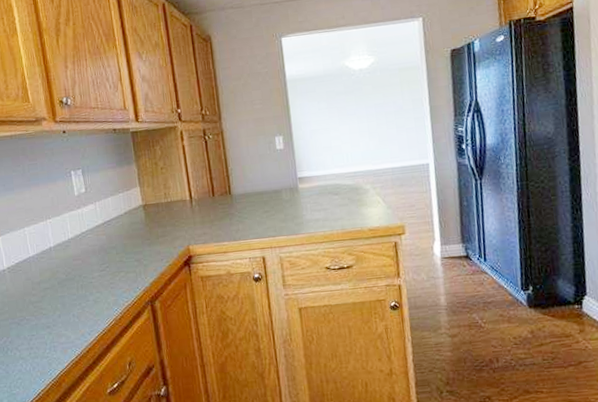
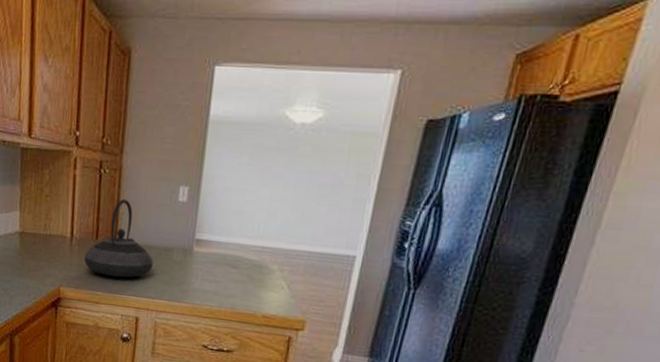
teapot: none [206,156,267,226] -> present [84,198,153,278]

